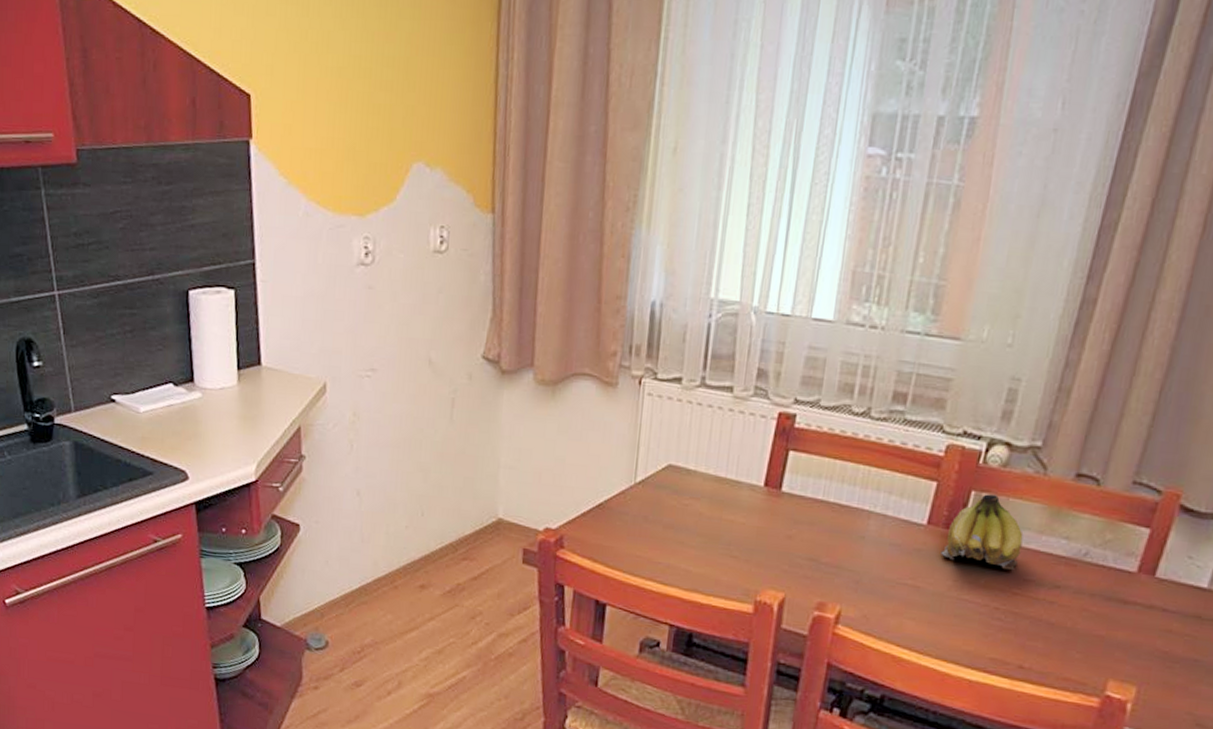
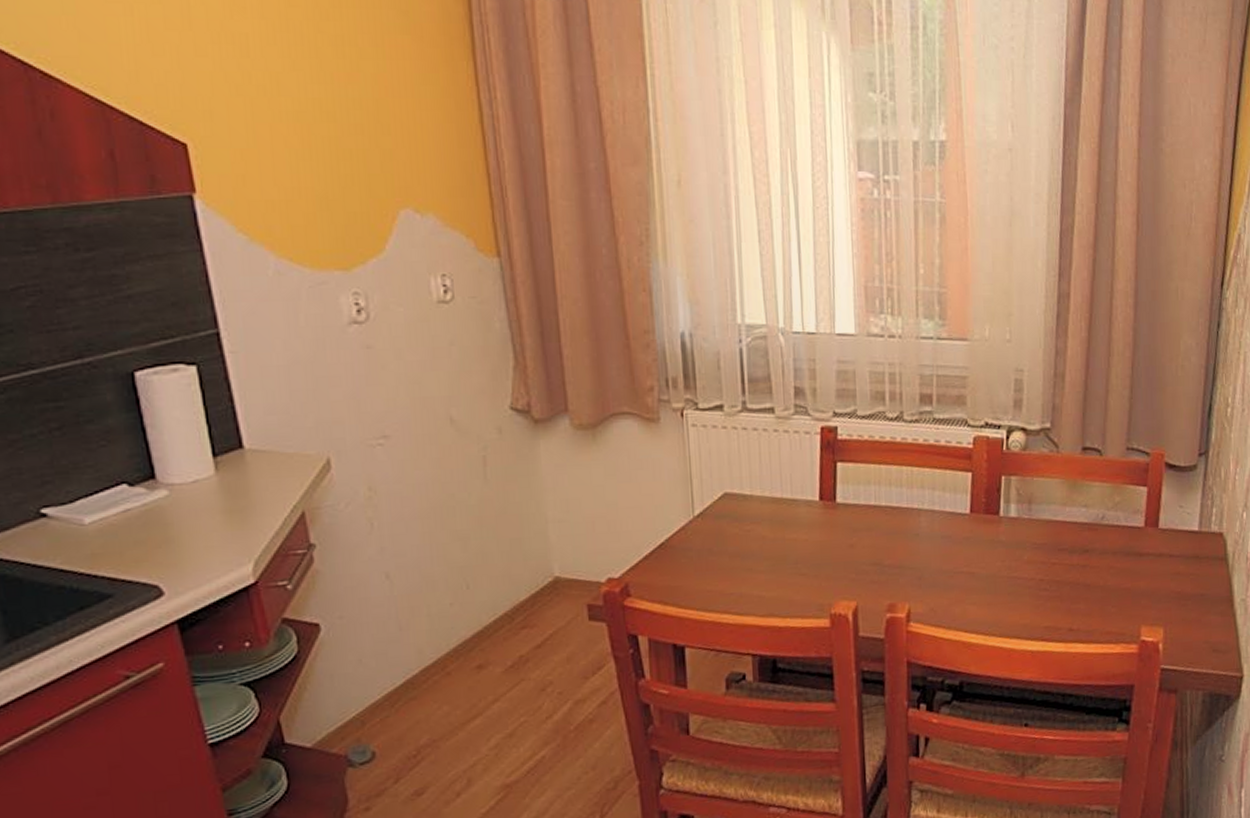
fruit: present [941,494,1023,571] -> none [986,476,1052,544]

